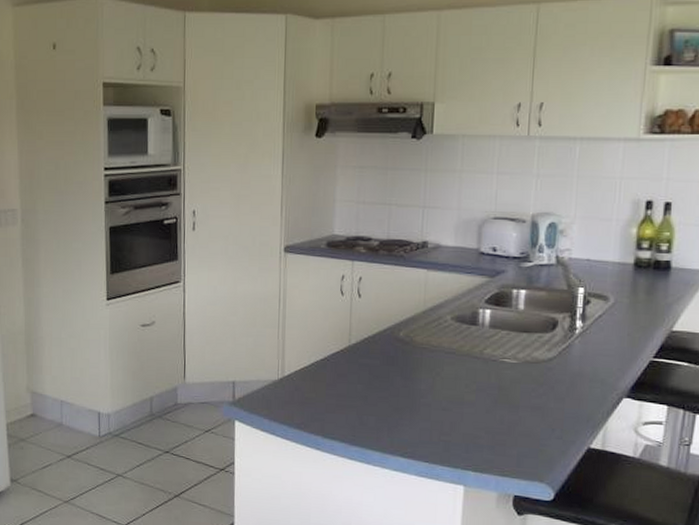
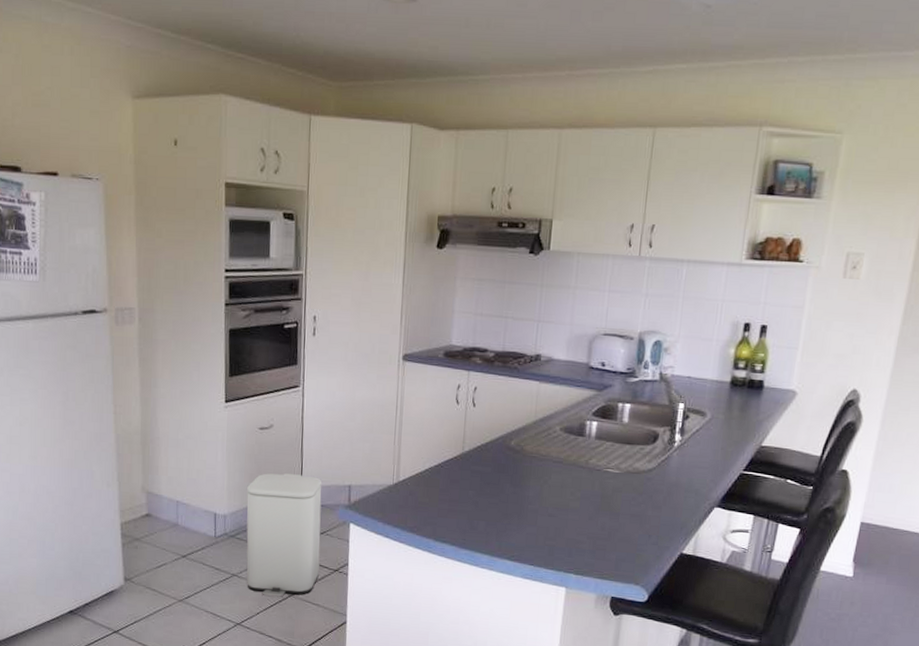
pedal bin: none [130,370,206,498] -> present [246,473,322,598]

